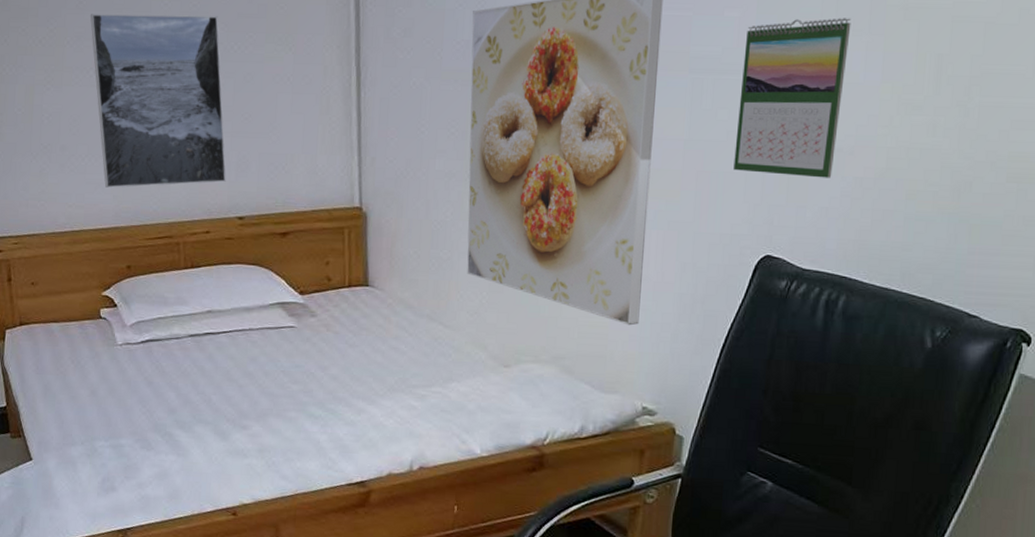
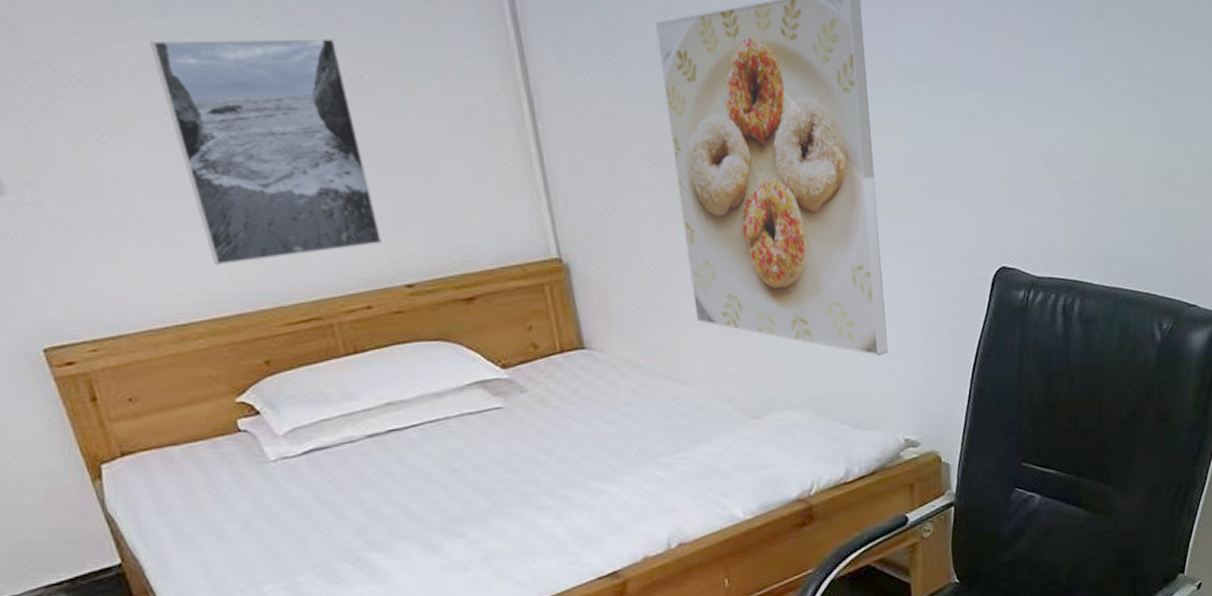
calendar: present [733,18,851,178] -> none [949,18,1051,183]

